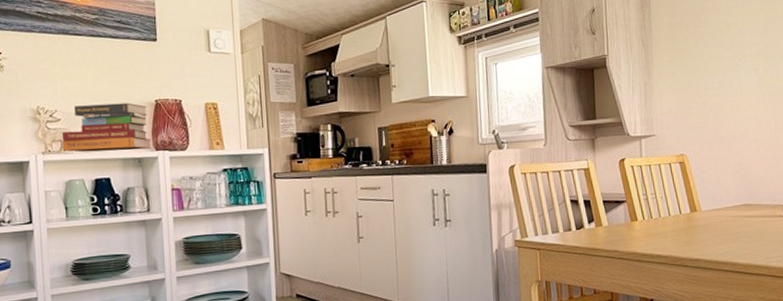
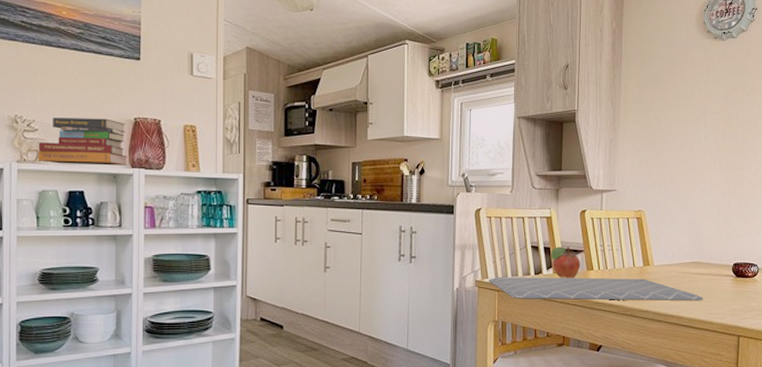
placemat: none [527,225,758,257] -> present [488,276,704,301]
fruit: none [591,198,624,232] -> present [550,246,581,279]

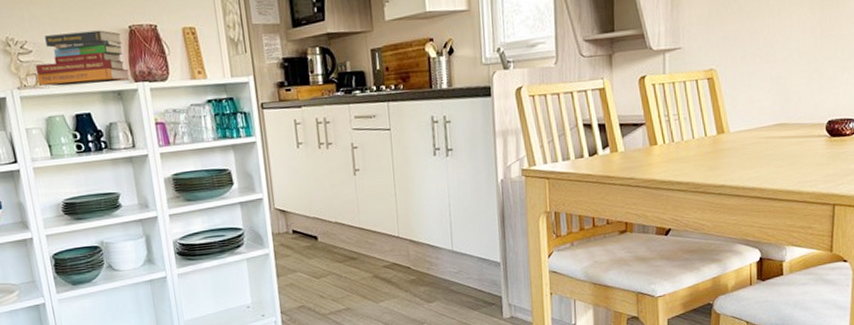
placemat: present [488,276,704,301] -> none [535,148,791,186]
fruit: present [550,246,581,279] -> none [606,120,642,158]

